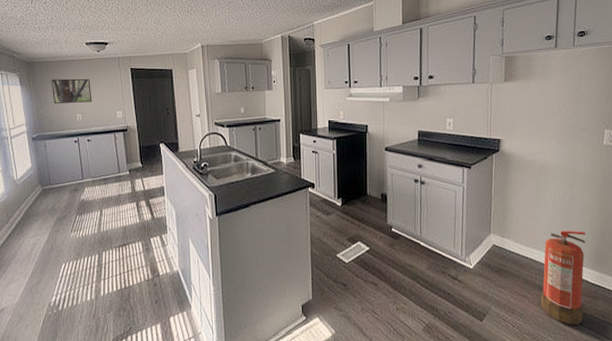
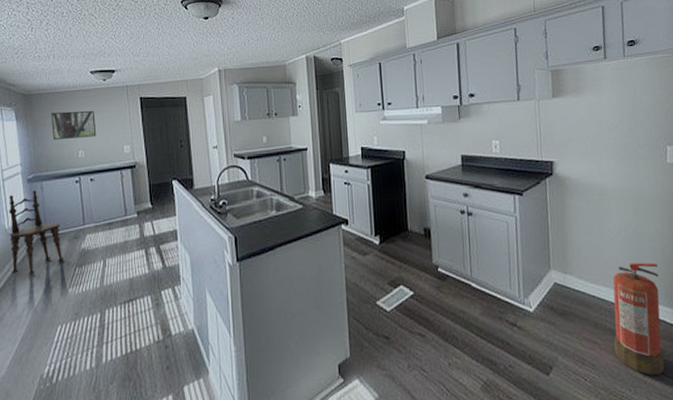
dining chair: none [16,147,67,220] -> present [8,190,65,275]

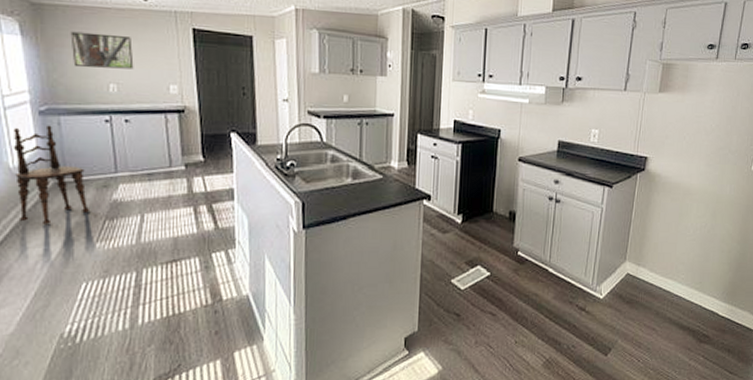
fire extinguisher: present [612,262,665,376] -> none [669,260,722,359]

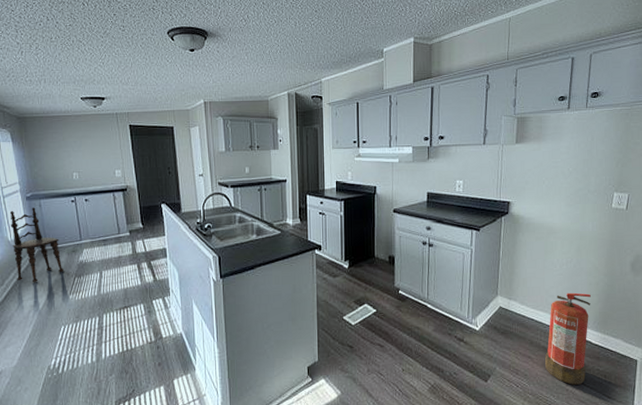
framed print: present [70,31,134,69] -> none [45,135,89,162]
fire extinguisher: none [669,260,722,359] -> present [544,292,591,385]

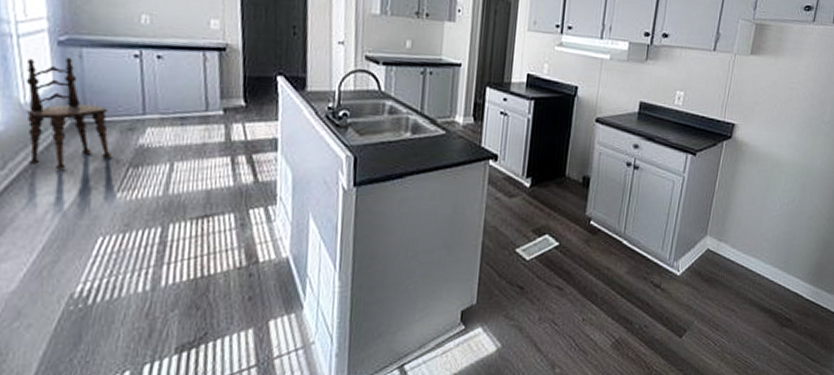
fire extinguisher: present [544,292,591,385] -> none [749,237,809,345]

